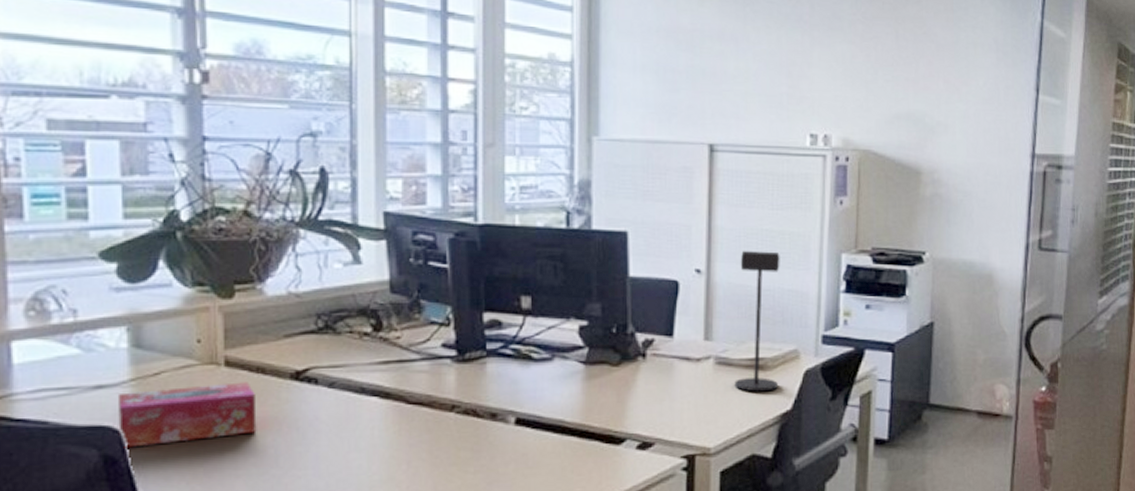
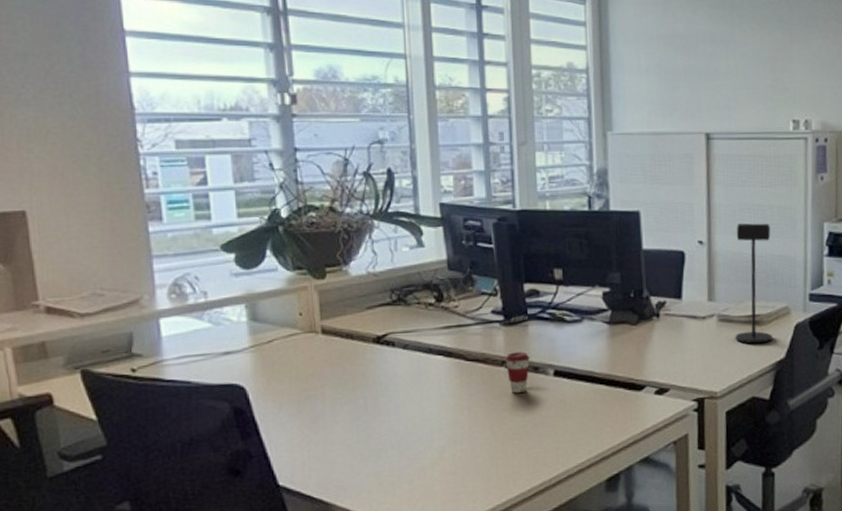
tissue box: present [118,382,257,448] -> none [242,346,349,401]
coffee cup: none [456,394,486,445] -> present [505,352,530,394]

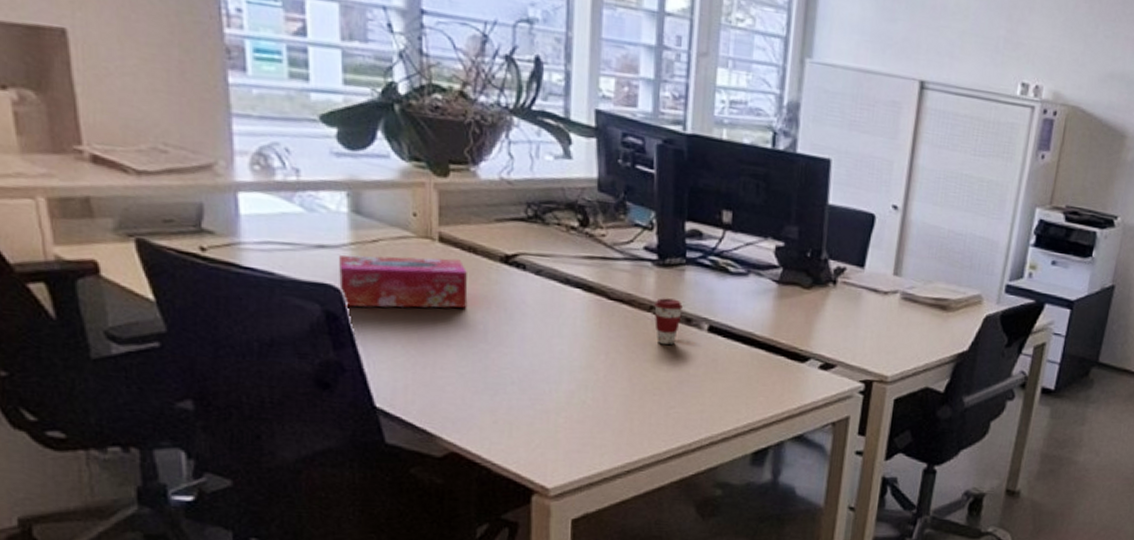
tissue box: none [242,346,349,401] -> present [339,255,468,308]
desk lamp: present [735,223,772,344] -> none [917,193,976,331]

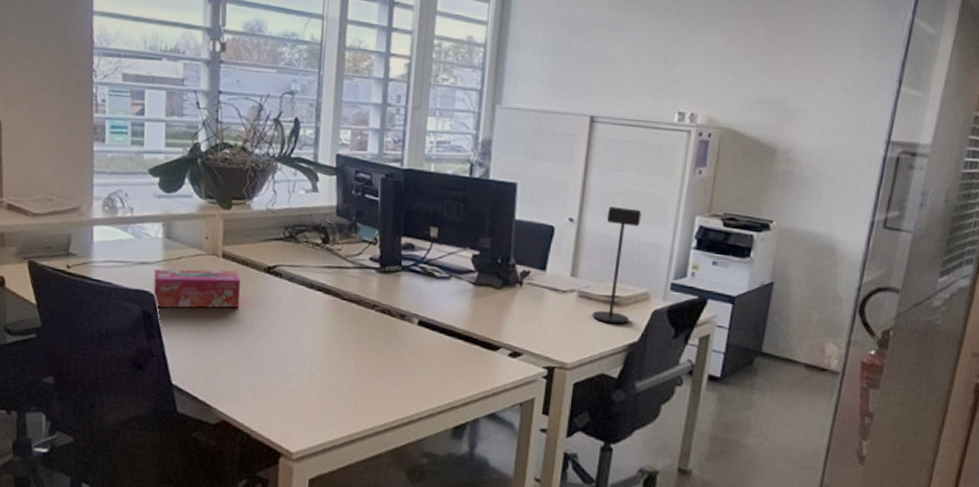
coffee cup: present [654,298,683,346] -> none [376,298,398,337]
desk lamp: none [917,193,976,331] -> present [592,207,642,324]

